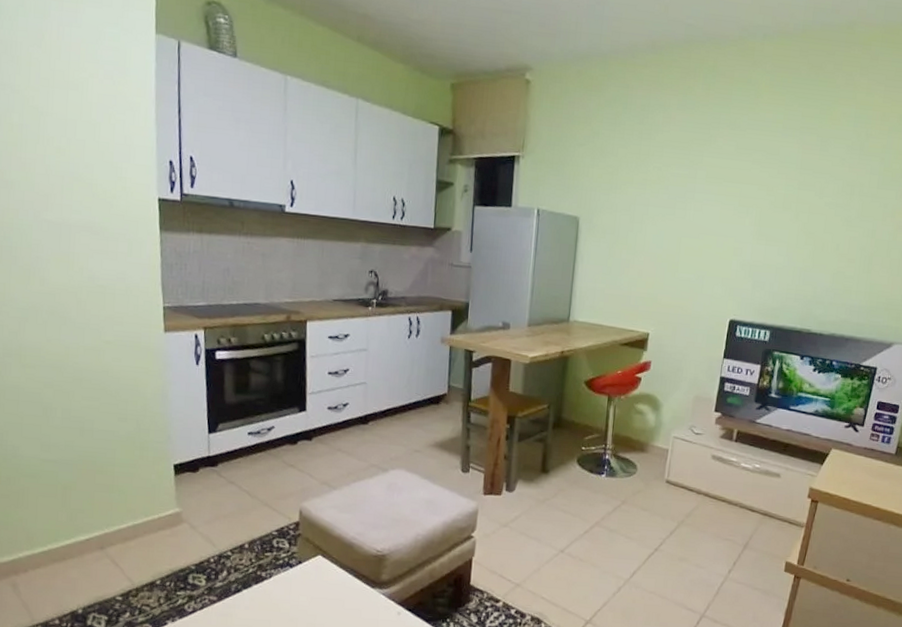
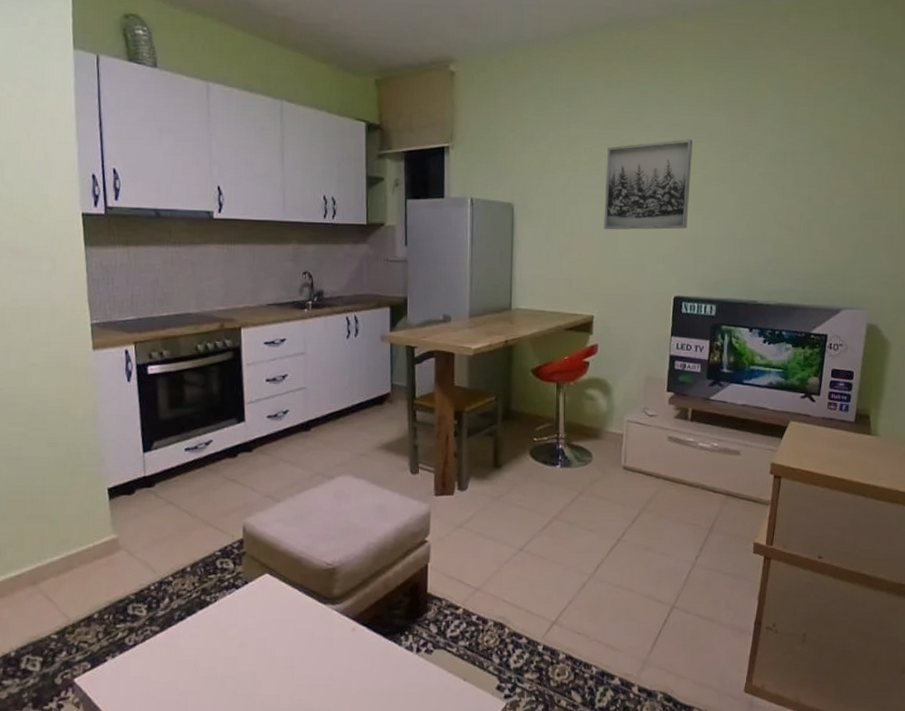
wall art: none [666,164,763,254] -> present [604,139,693,230]

